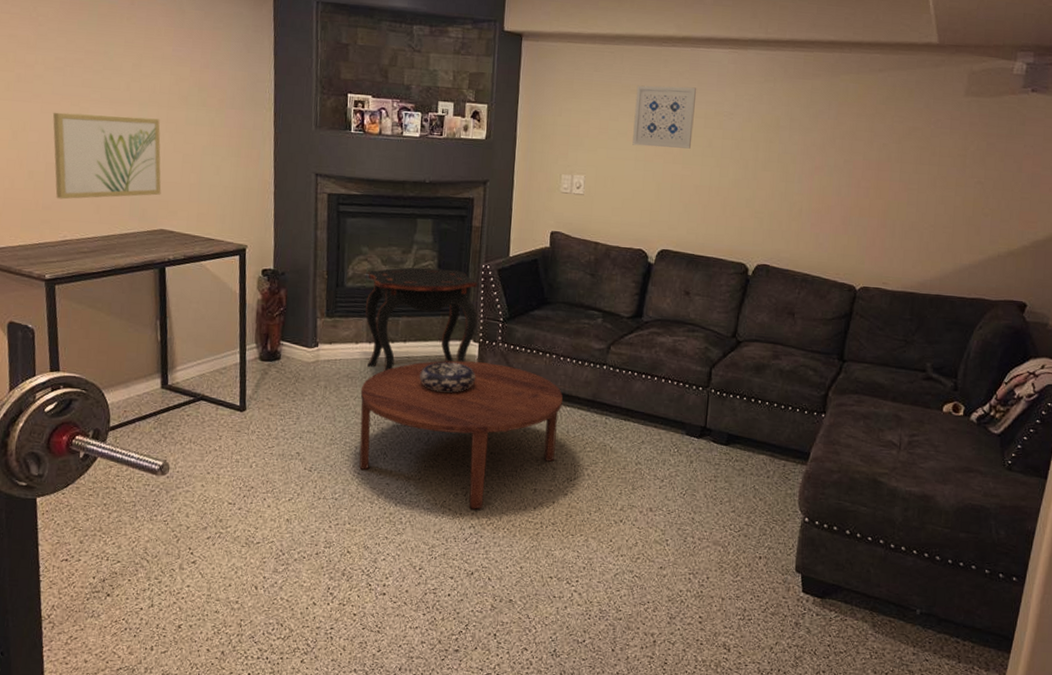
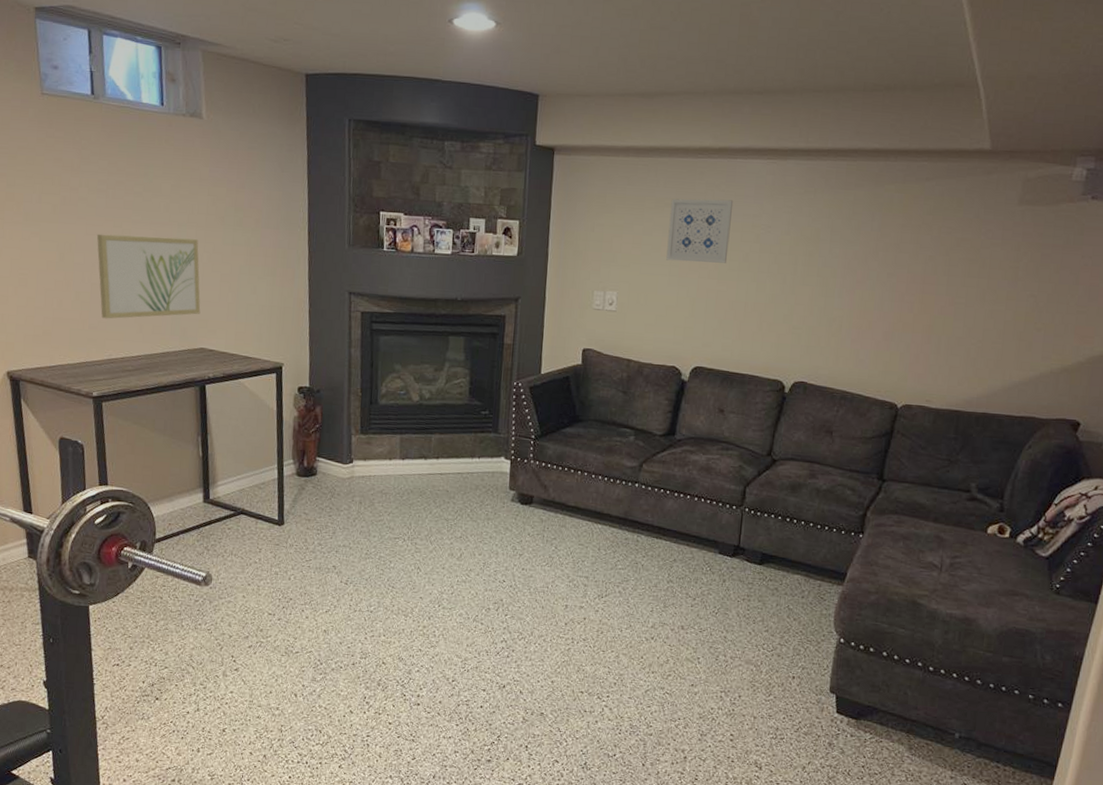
coffee table: present [359,360,563,509] -> none [393,477,594,624]
side table: present [365,267,478,372] -> none [398,384,510,488]
decorative bowl: present [419,362,475,393] -> none [452,478,507,509]

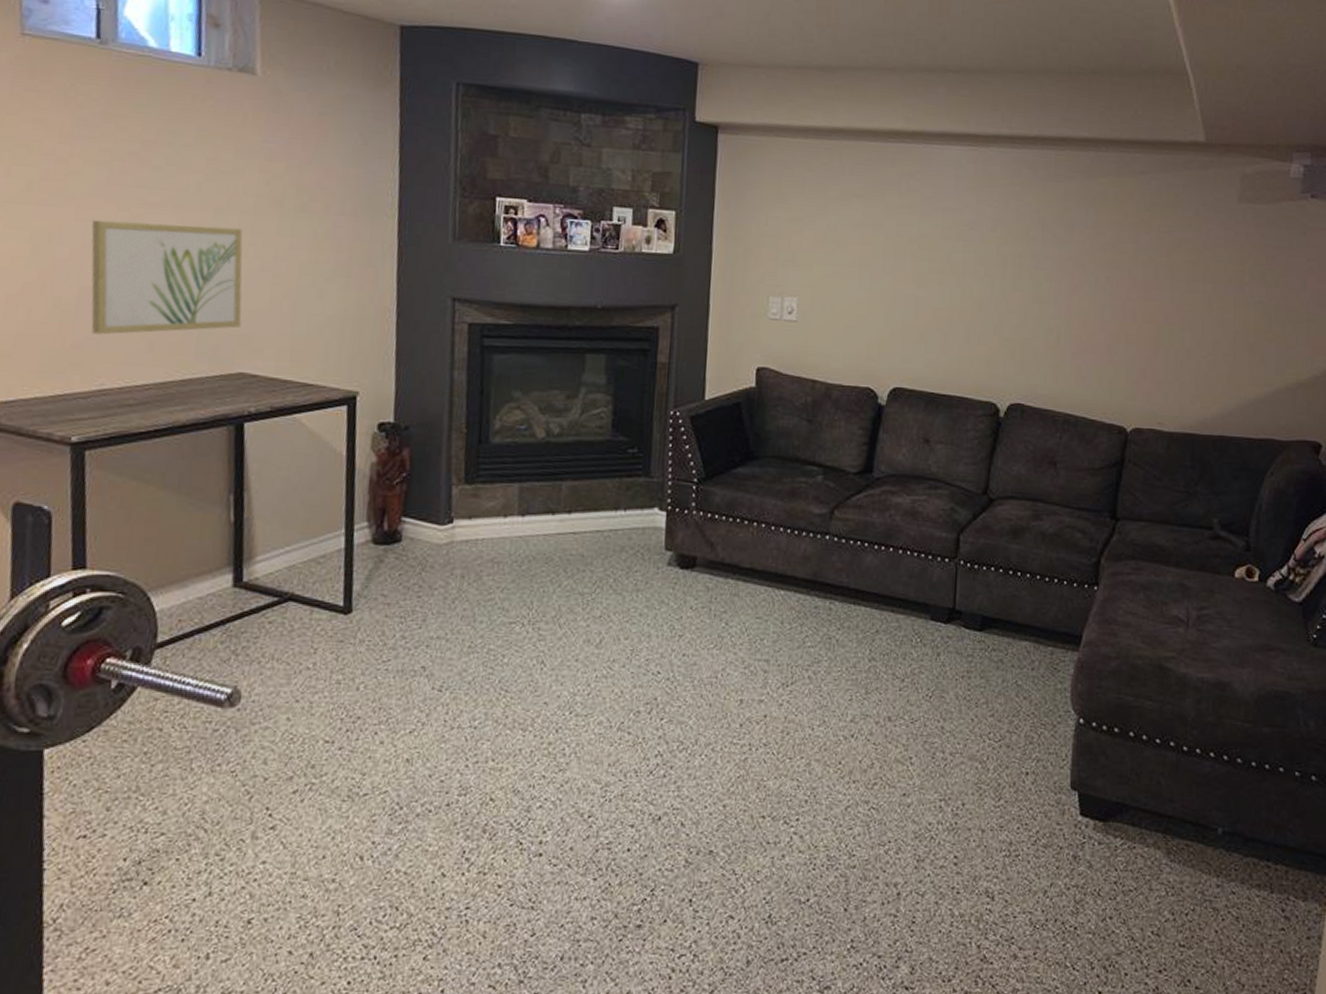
wall art: present [666,198,734,263] -> none [855,188,931,264]

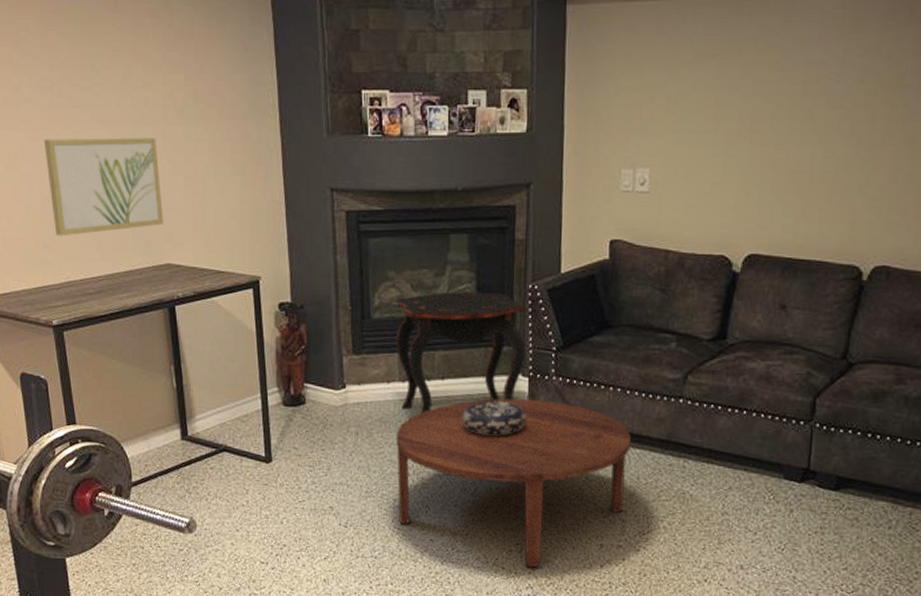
coffee table: none [507,535,775,731] -> present [396,398,631,568]
side table: none [516,416,665,553] -> present [395,291,526,414]
decorative bowl: none [589,537,662,578] -> present [462,401,526,436]

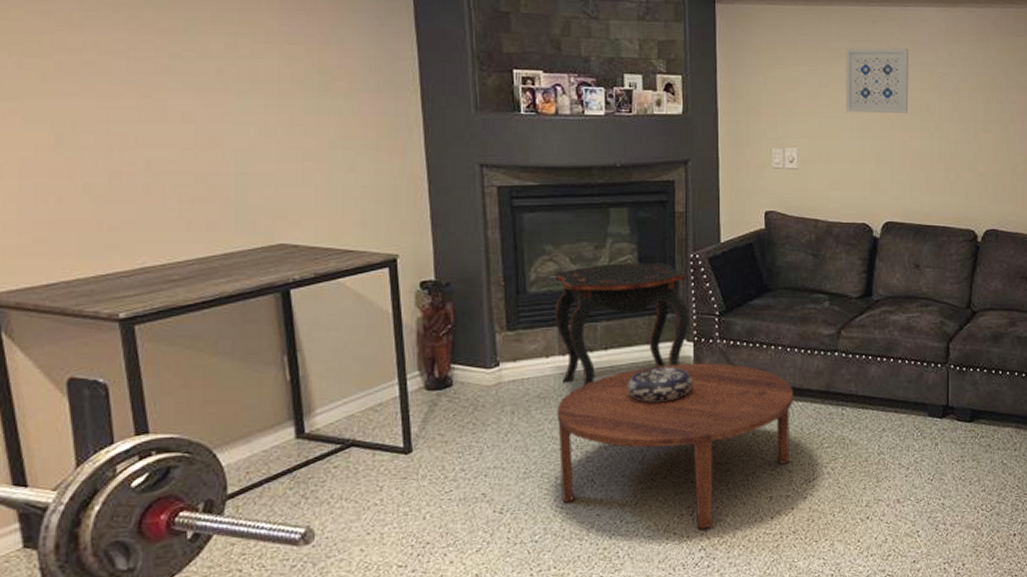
wall art: present [43,137,164,236] -> none [113,107,277,216]
wall art: none [709,44,793,126] -> present [846,48,909,114]

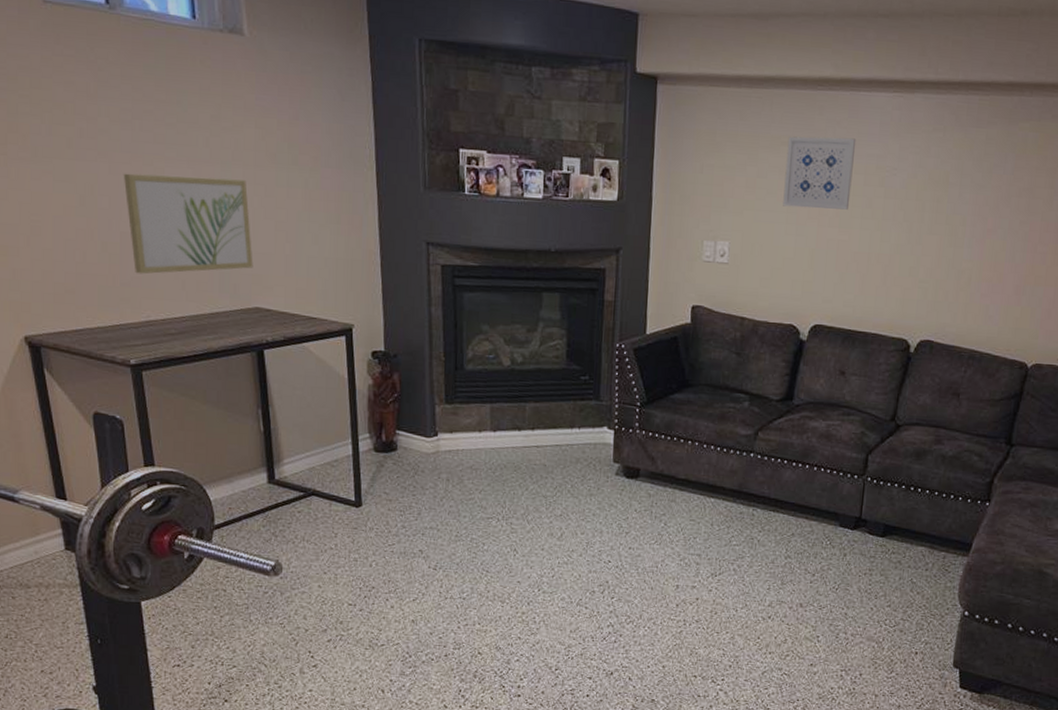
wall art: none [113,107,277,216] -> present [123,173,253,274]
side table: present [554,263,689,387] -> none [488,347,612,463]
coffee table: present [556,363,793,529] -> none [486,449,706,607]
decorative bowl: present [627,367,692,402] -> none [550,451,611,484]

